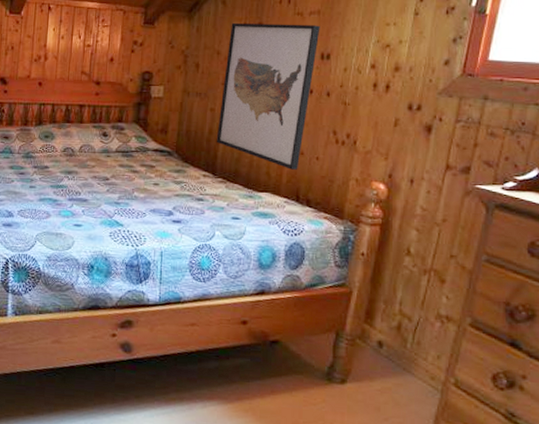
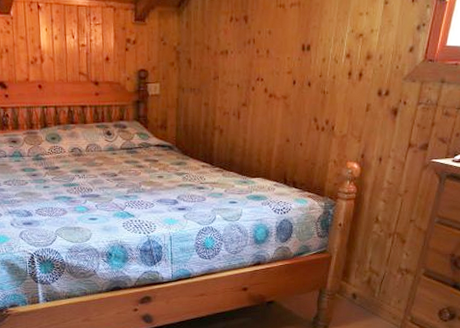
wall art: present [216,24,320,170] -> none [211,16,301,156]

